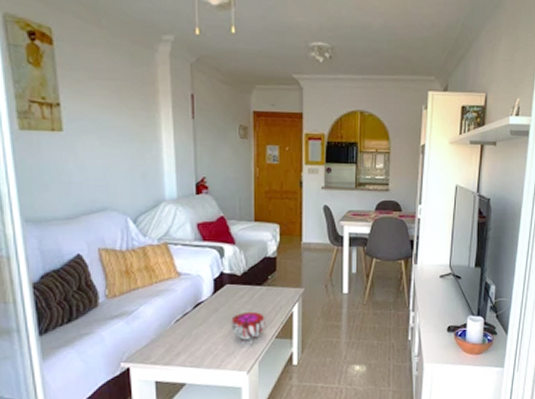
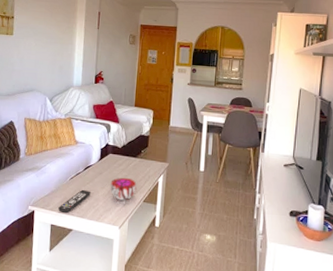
remote control: none [163,332,207,366] -> present [58,189,92,214]

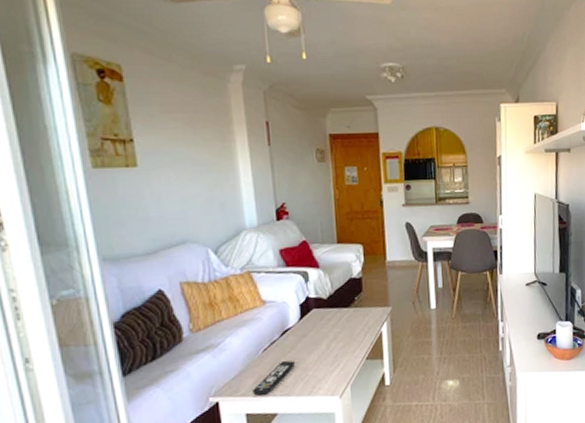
decorative bowl: present [110,177,137,201] -> none [320,334,355,364]

